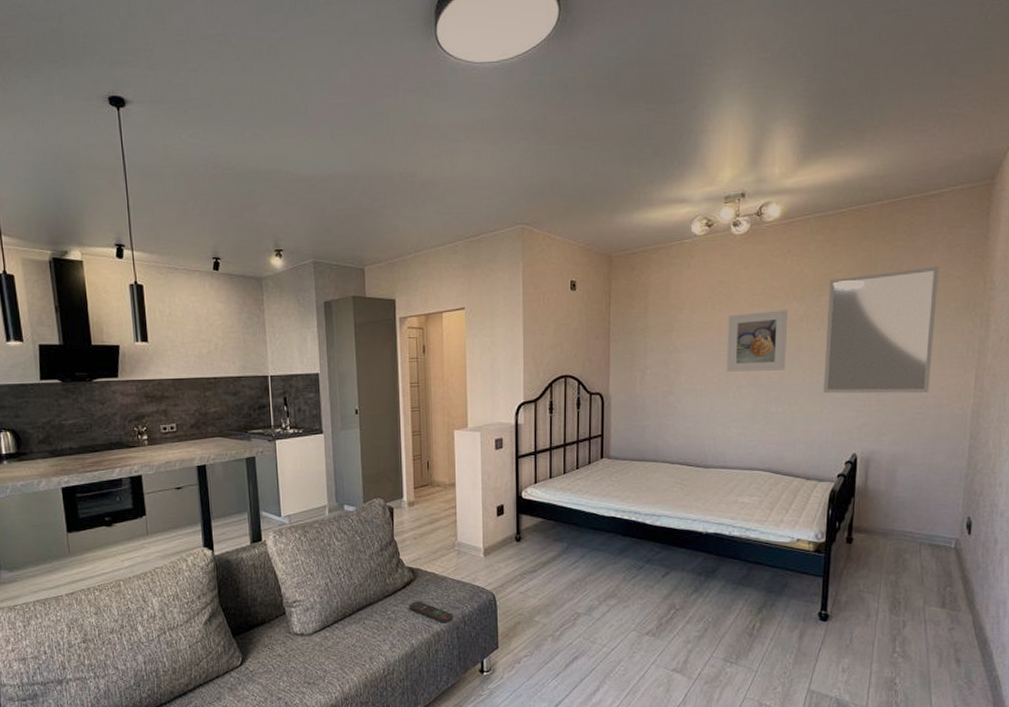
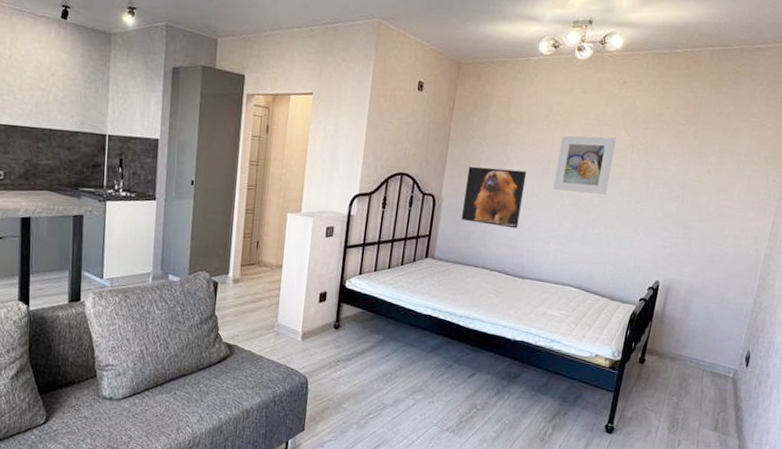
remote control: present [409,601,454,623] -> none [221,377,265,402]
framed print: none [632,357,696,418] -> present [461,166,527,229]
home mirror: present [823,266,939,394] -> none [638,114,755,233]

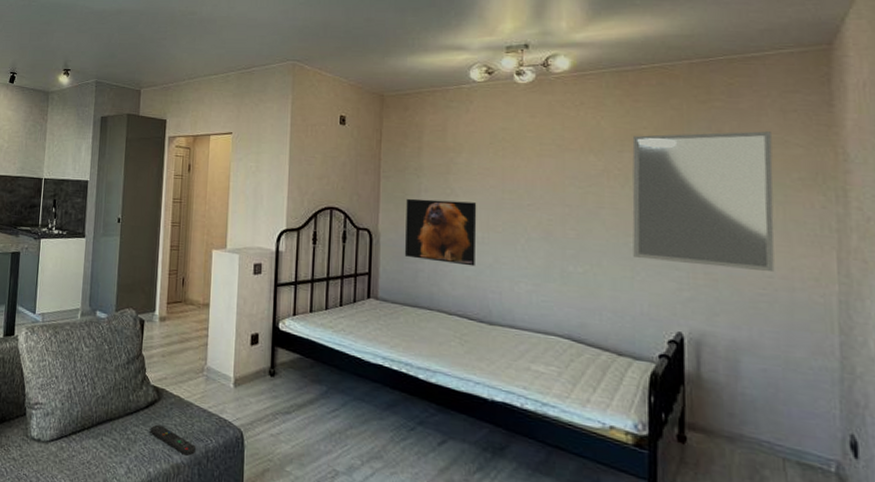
remote control: none [221,377,265,402] -> present [150,424,197,456]
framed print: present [553,135,617,195] -> none [513,162,585,227]
home mirror: none [638,114,755,233] -> present [632,131,775,273]

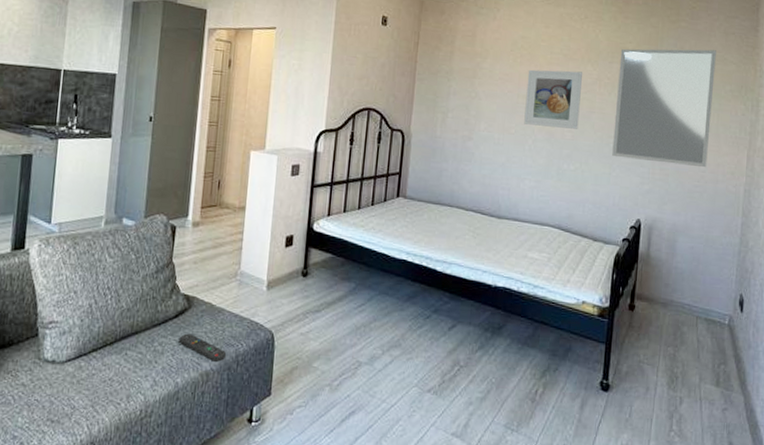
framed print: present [404,198,477,267] -> none [431,100,496,166]
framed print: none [513,162,585,227] -> present [524,69,583,129]

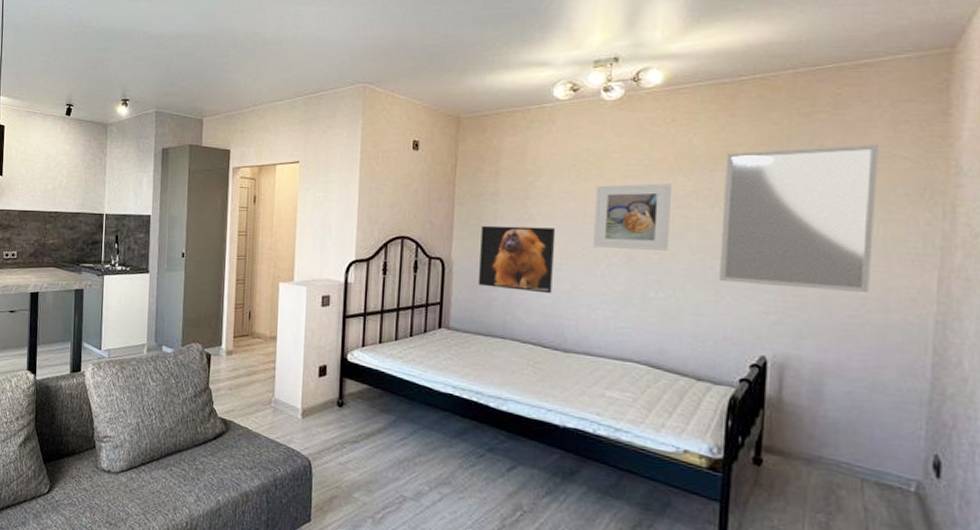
remote control: present [178,333,227,362] -> none [218,455,265,484]
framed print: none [431,100,496,166] -> present [477,225,556,294]

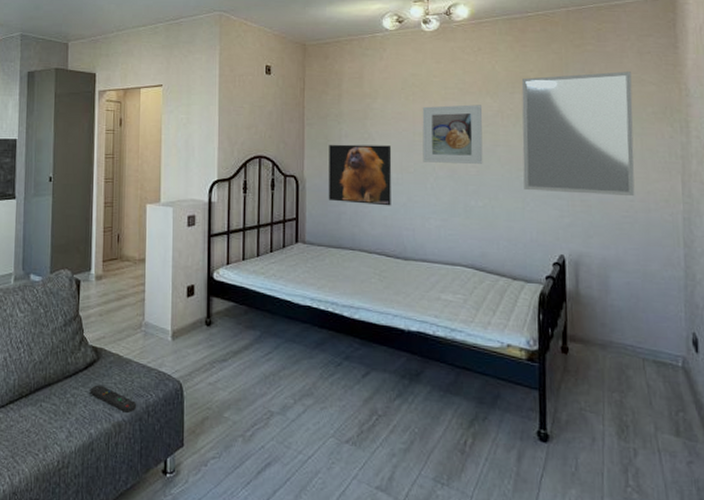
remote control: none [218,455,265,484] -> present [90,385,137,413]

